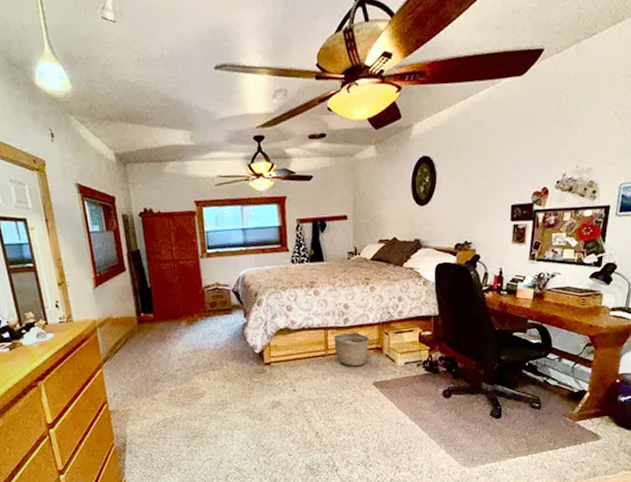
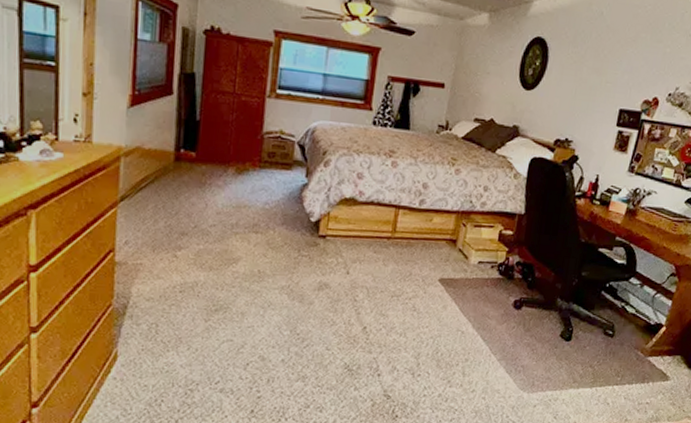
basket: present [333,331,370,367] -> none [403,215,445,257]

